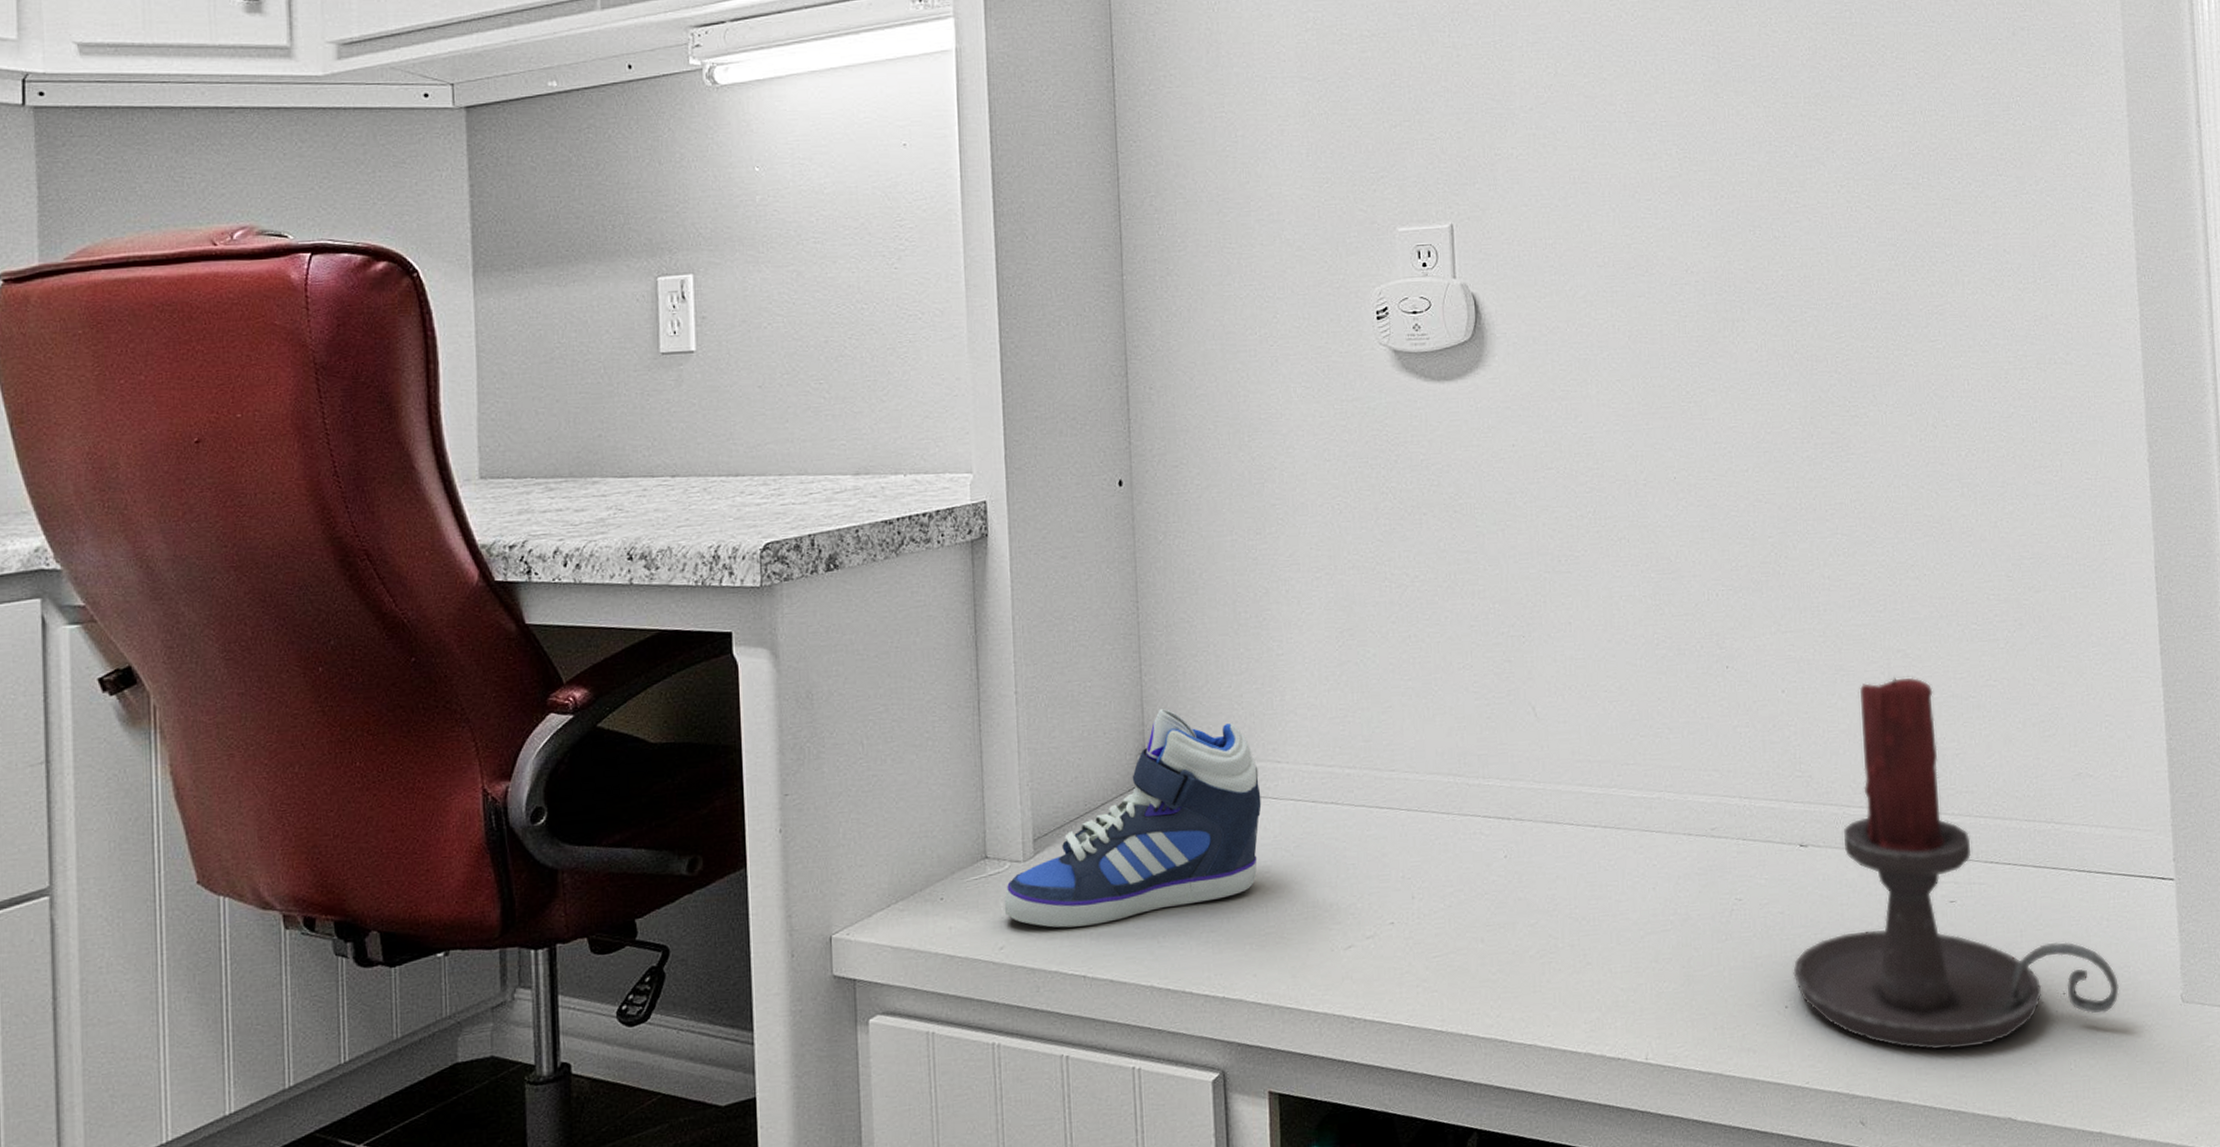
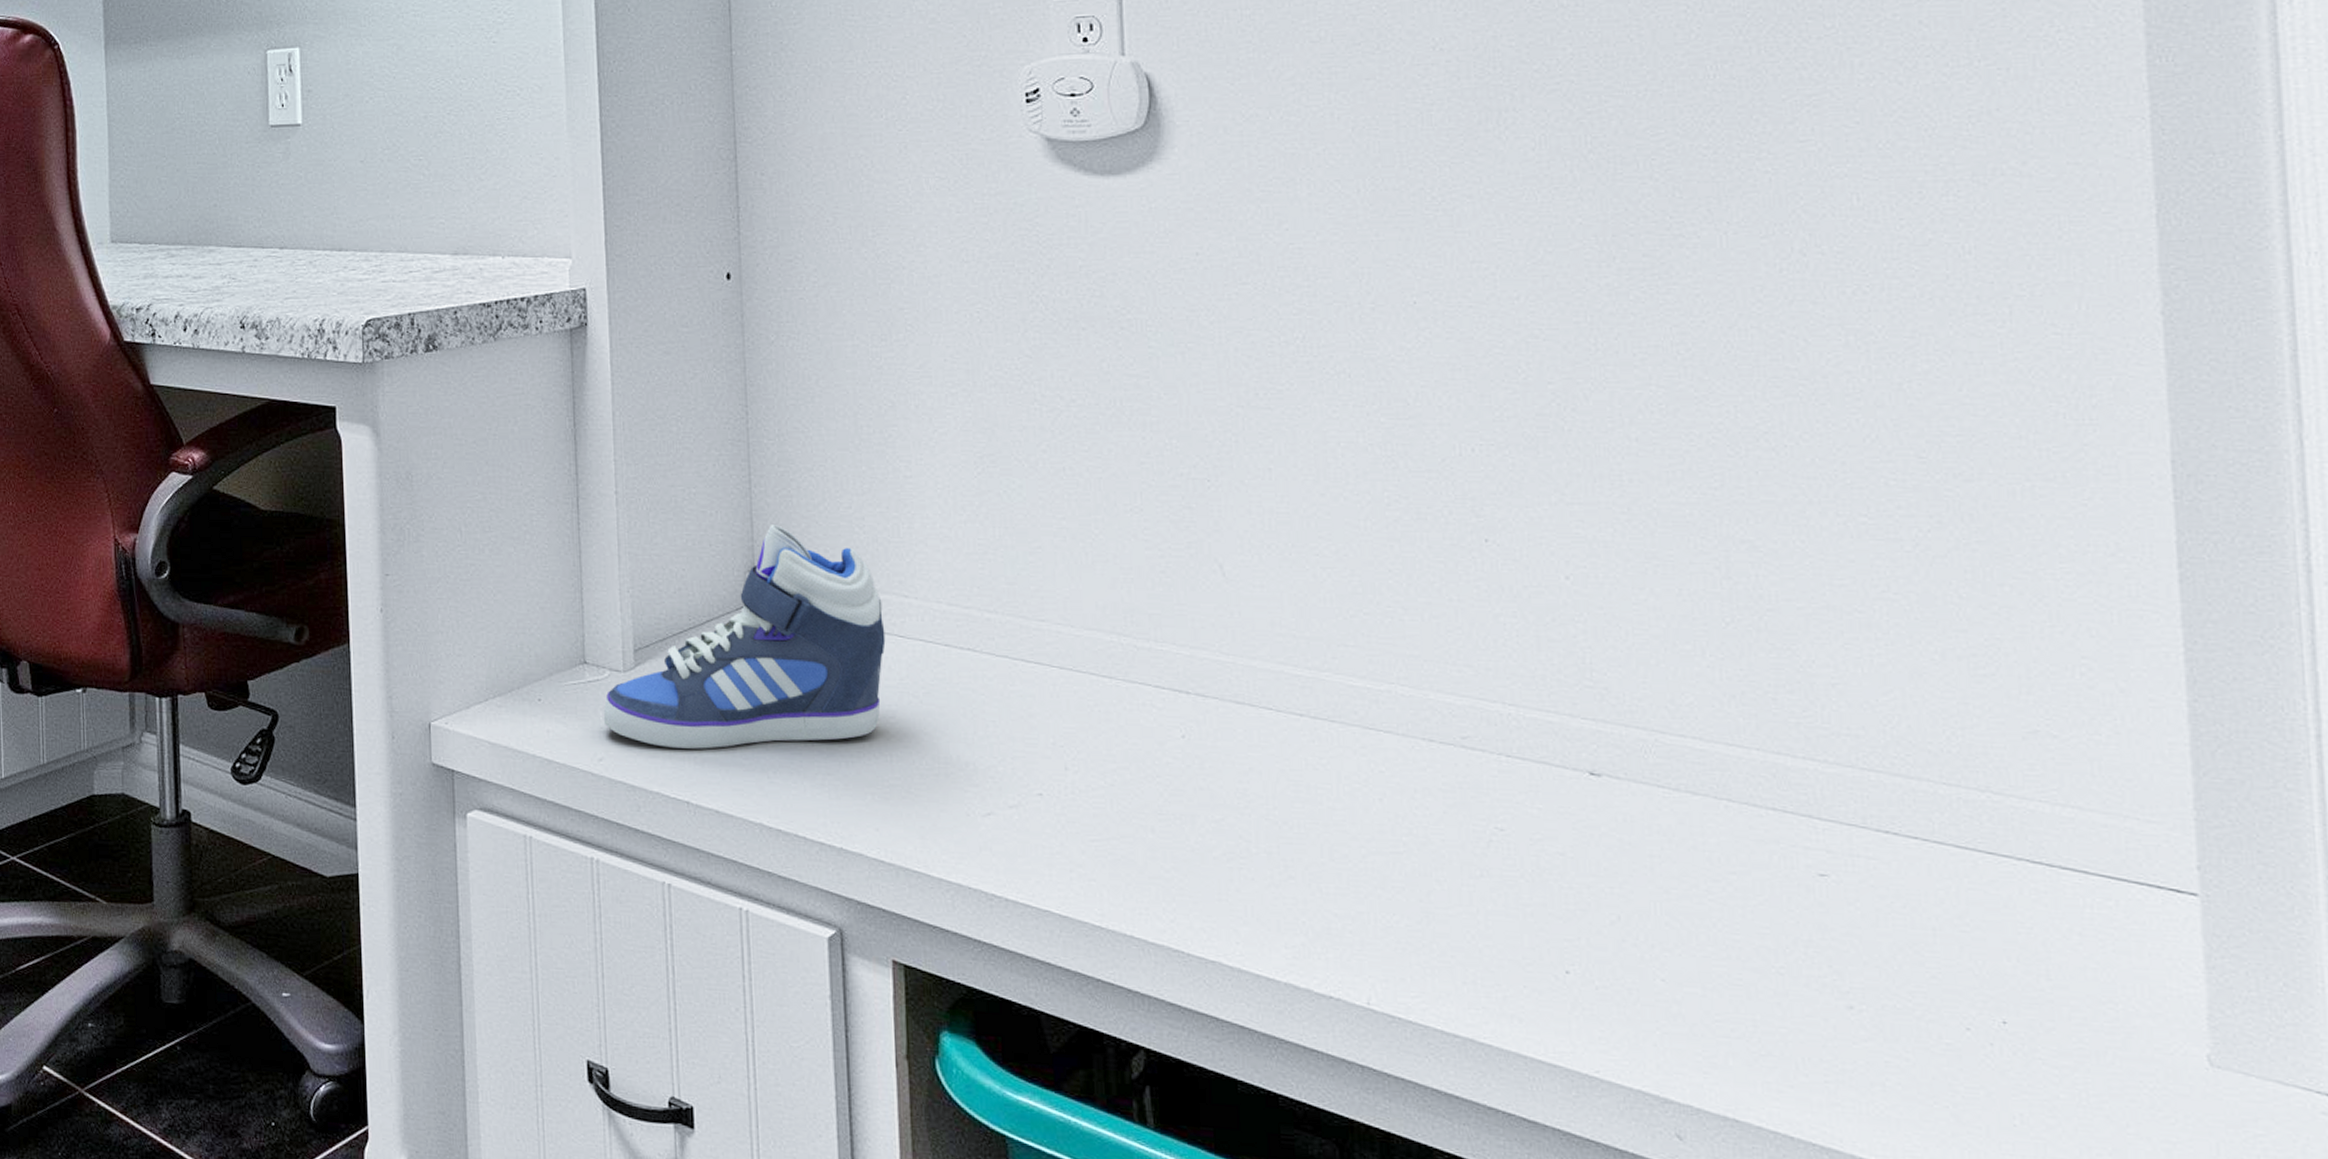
candle holder: present [1793,676,2120,1050] -> none [1577,573,2100,1070]

